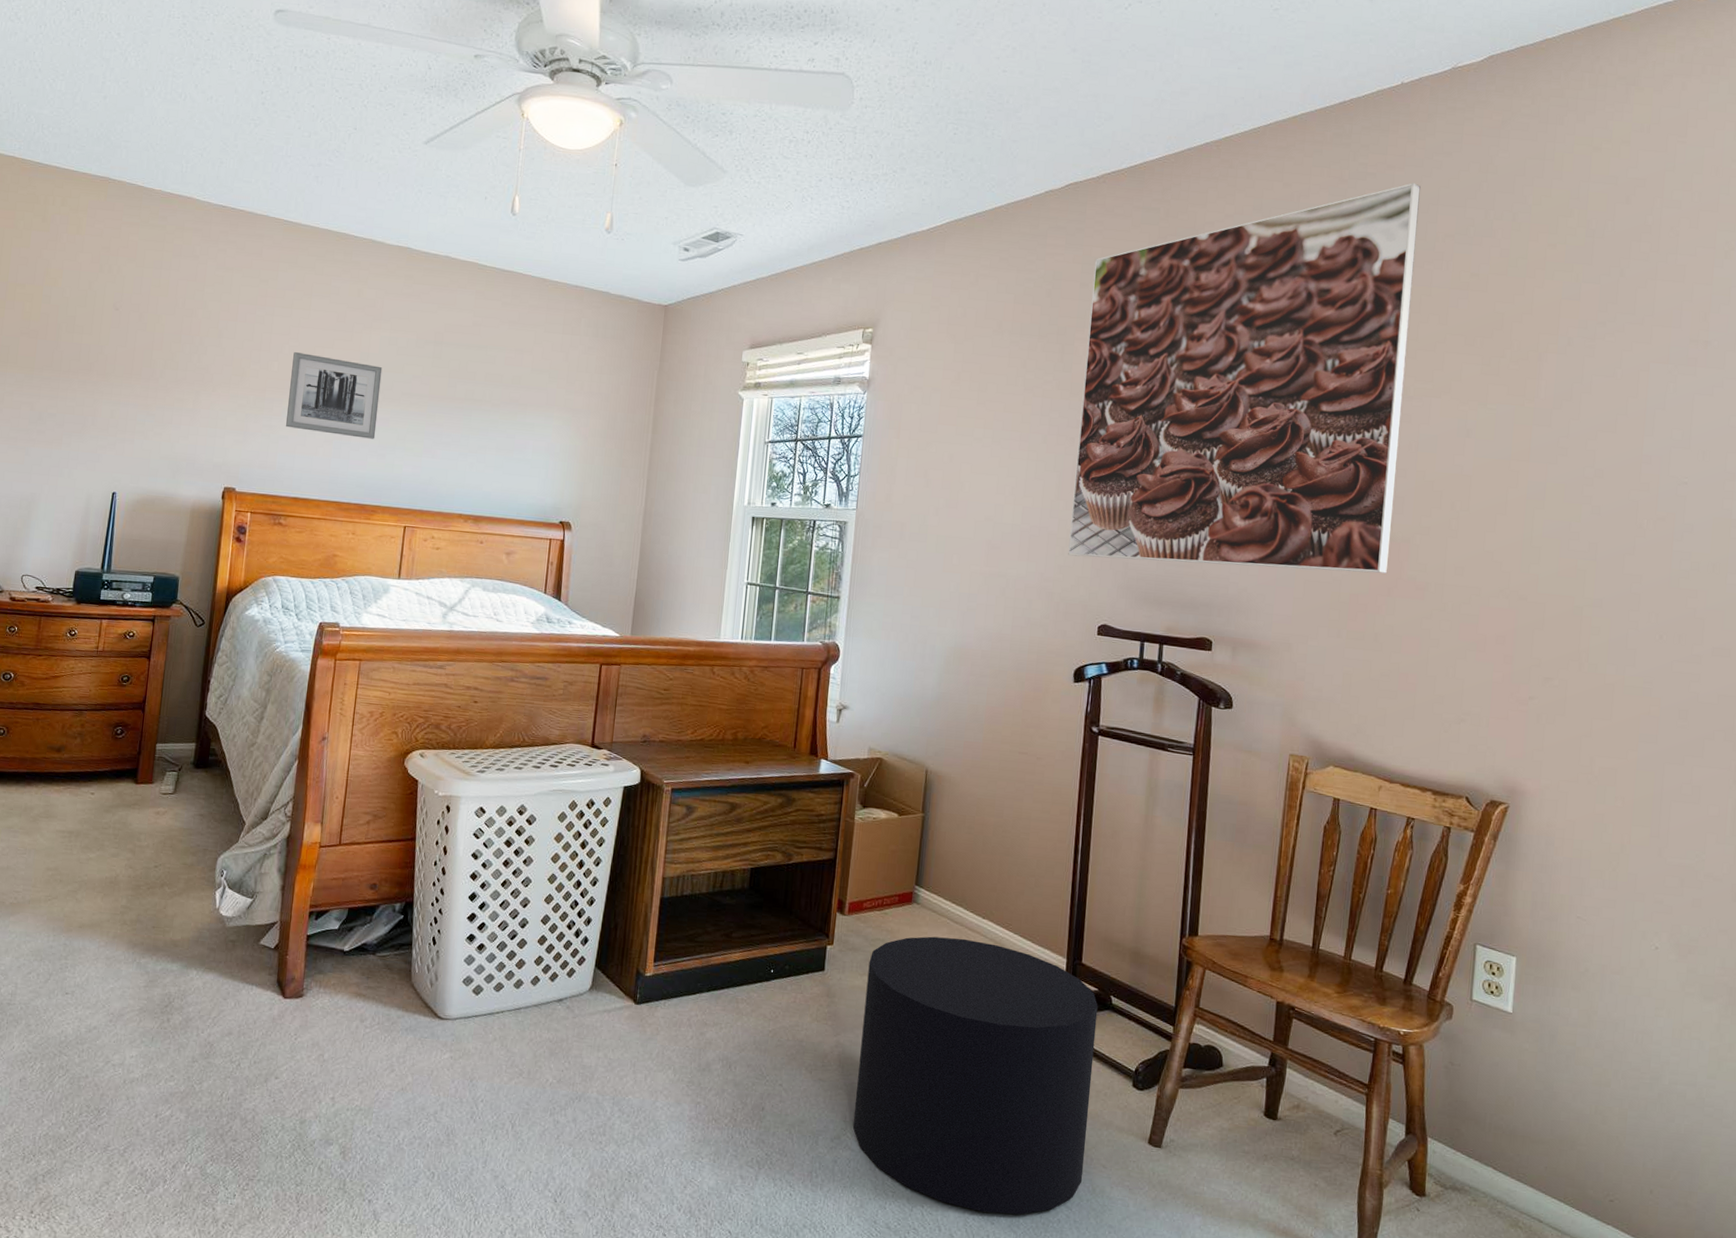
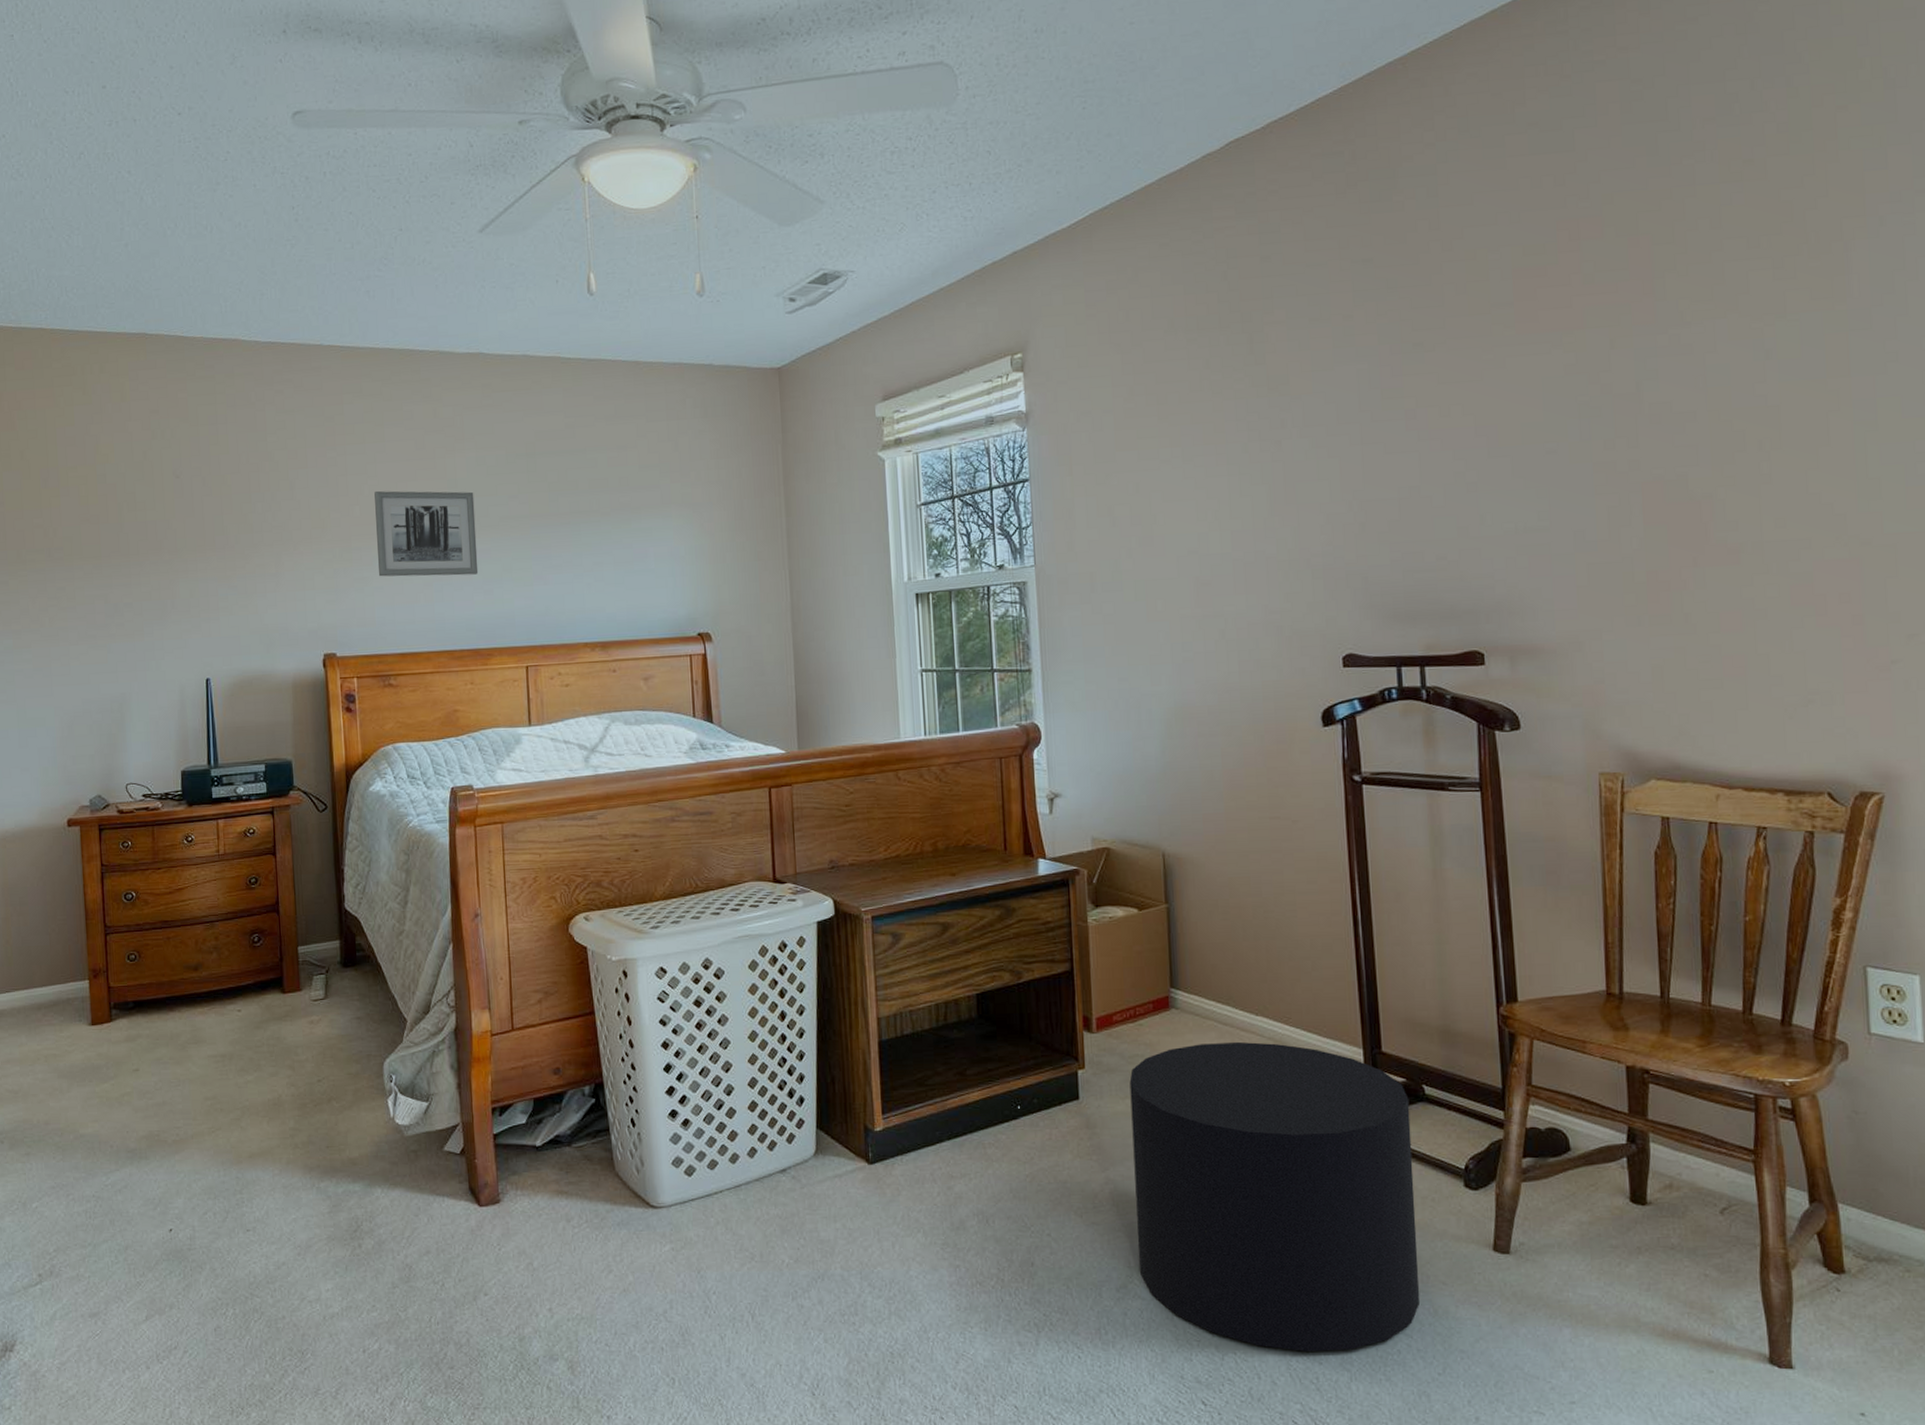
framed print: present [1068,183,1421,573] -> none [1273,63,1690,580]

